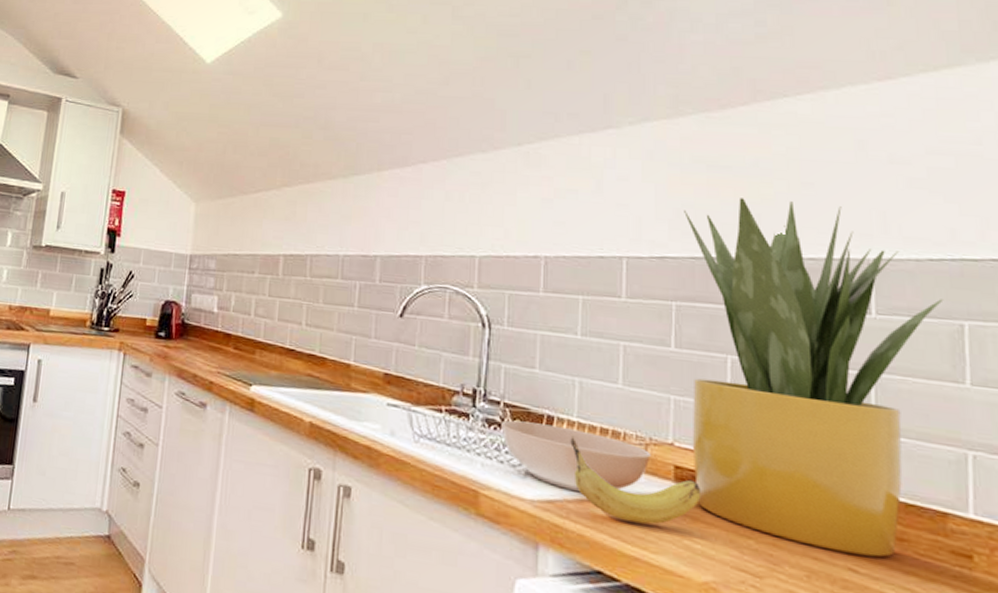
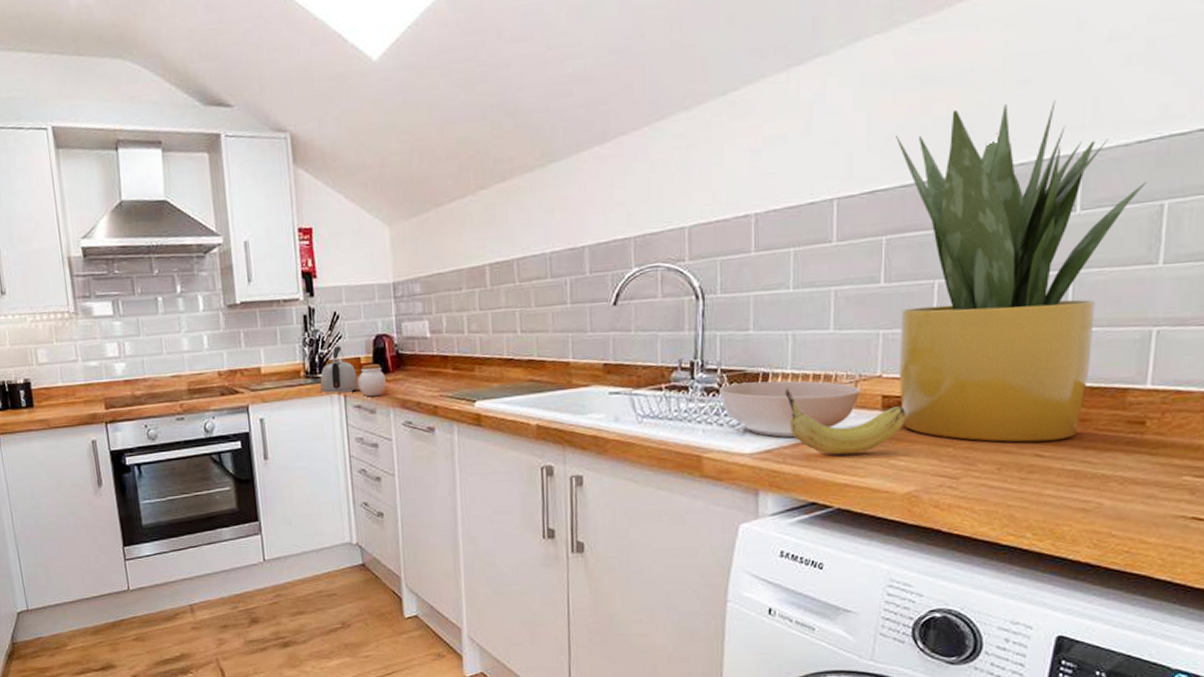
kettle: none [101,303,141,352] -> present [319,345,359,394]
jar: none [139,327,168,361] -> present [357,364,387,397]

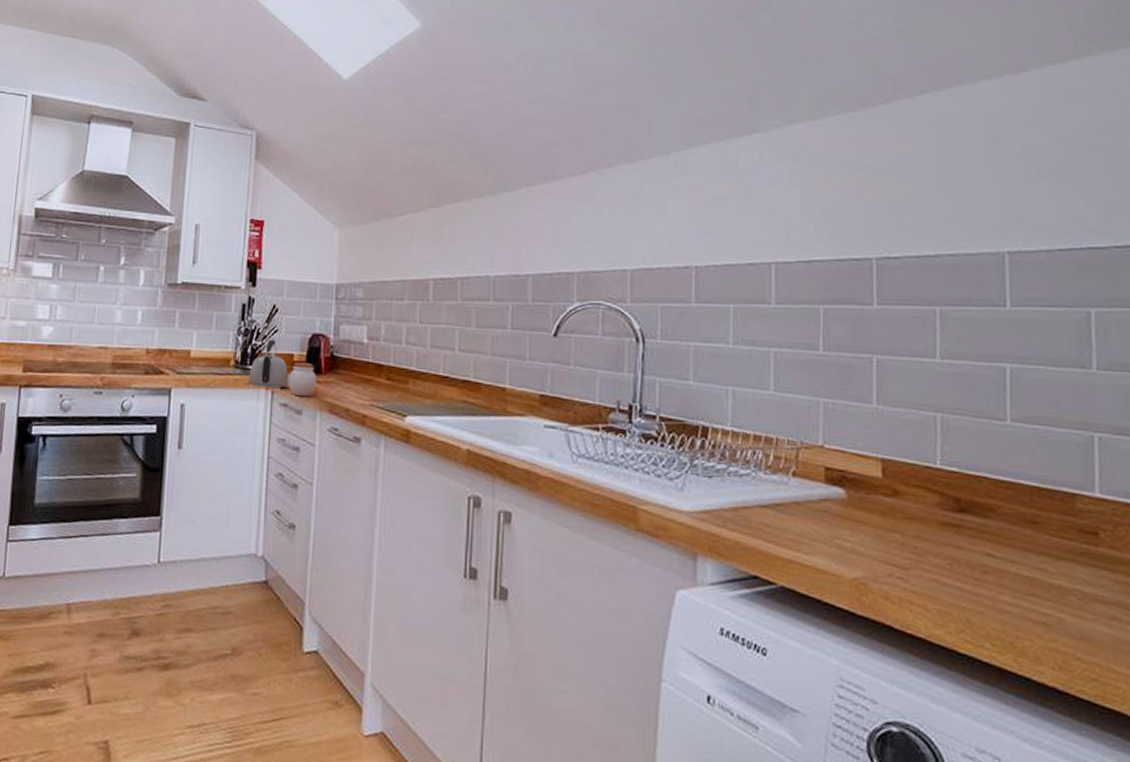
bowl: present [719,380,860,437] -> none [657,433,802,499]
fruit: present [785,387,906,455] -> none [725,445,851,527]
planter: present [896,100,1147,443] -> none [829,197,1072,541]

